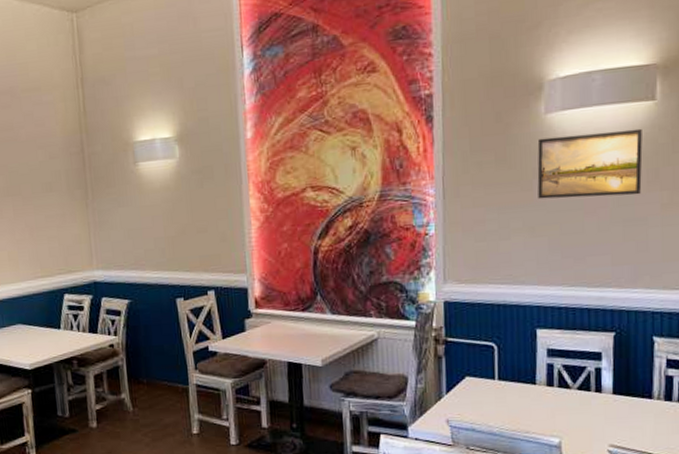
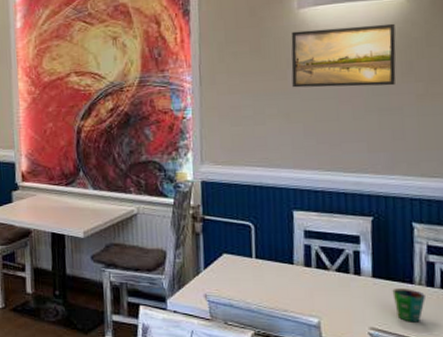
cup: none [632,404,663,438] -> present [392,289,425,322]

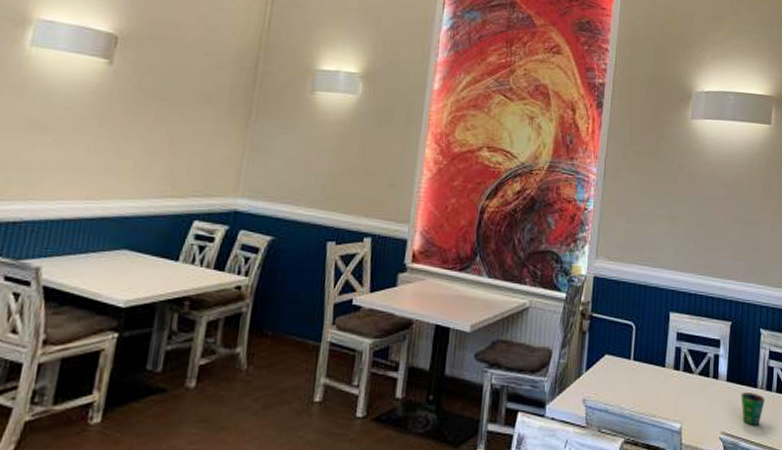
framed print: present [291,23,396,88] -> none [680,139,760,201]

